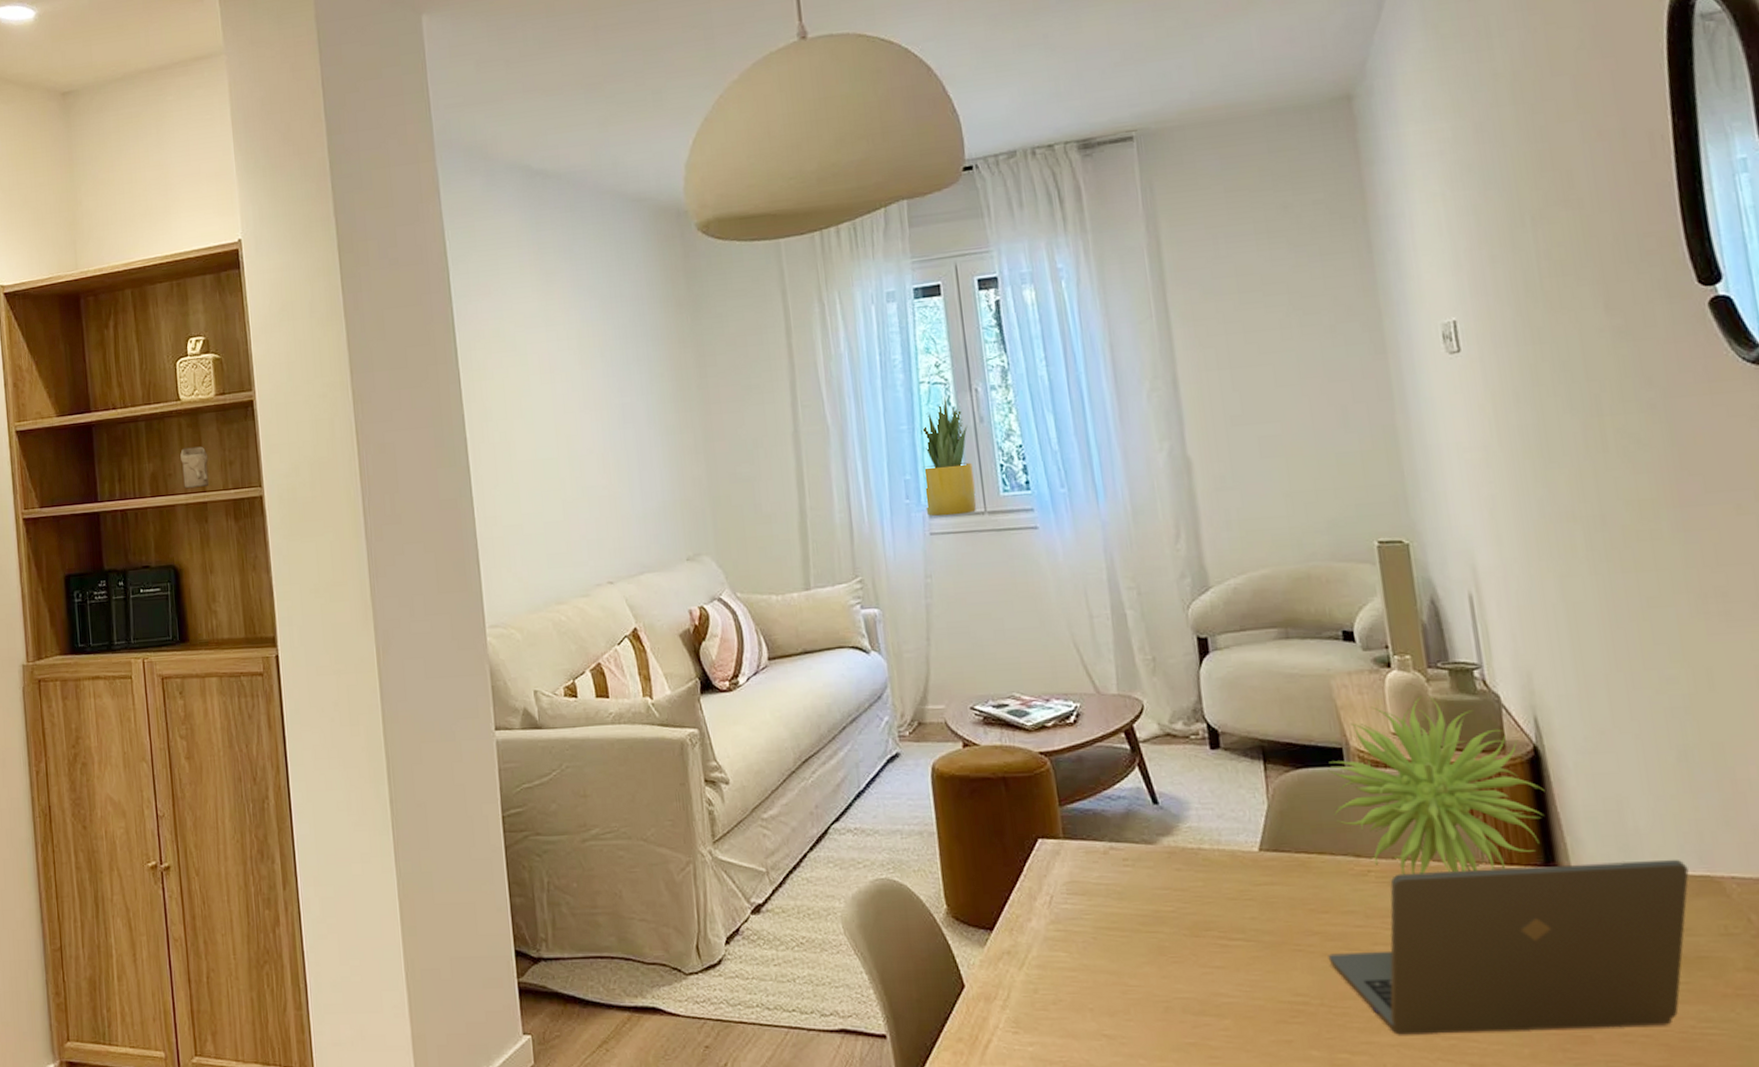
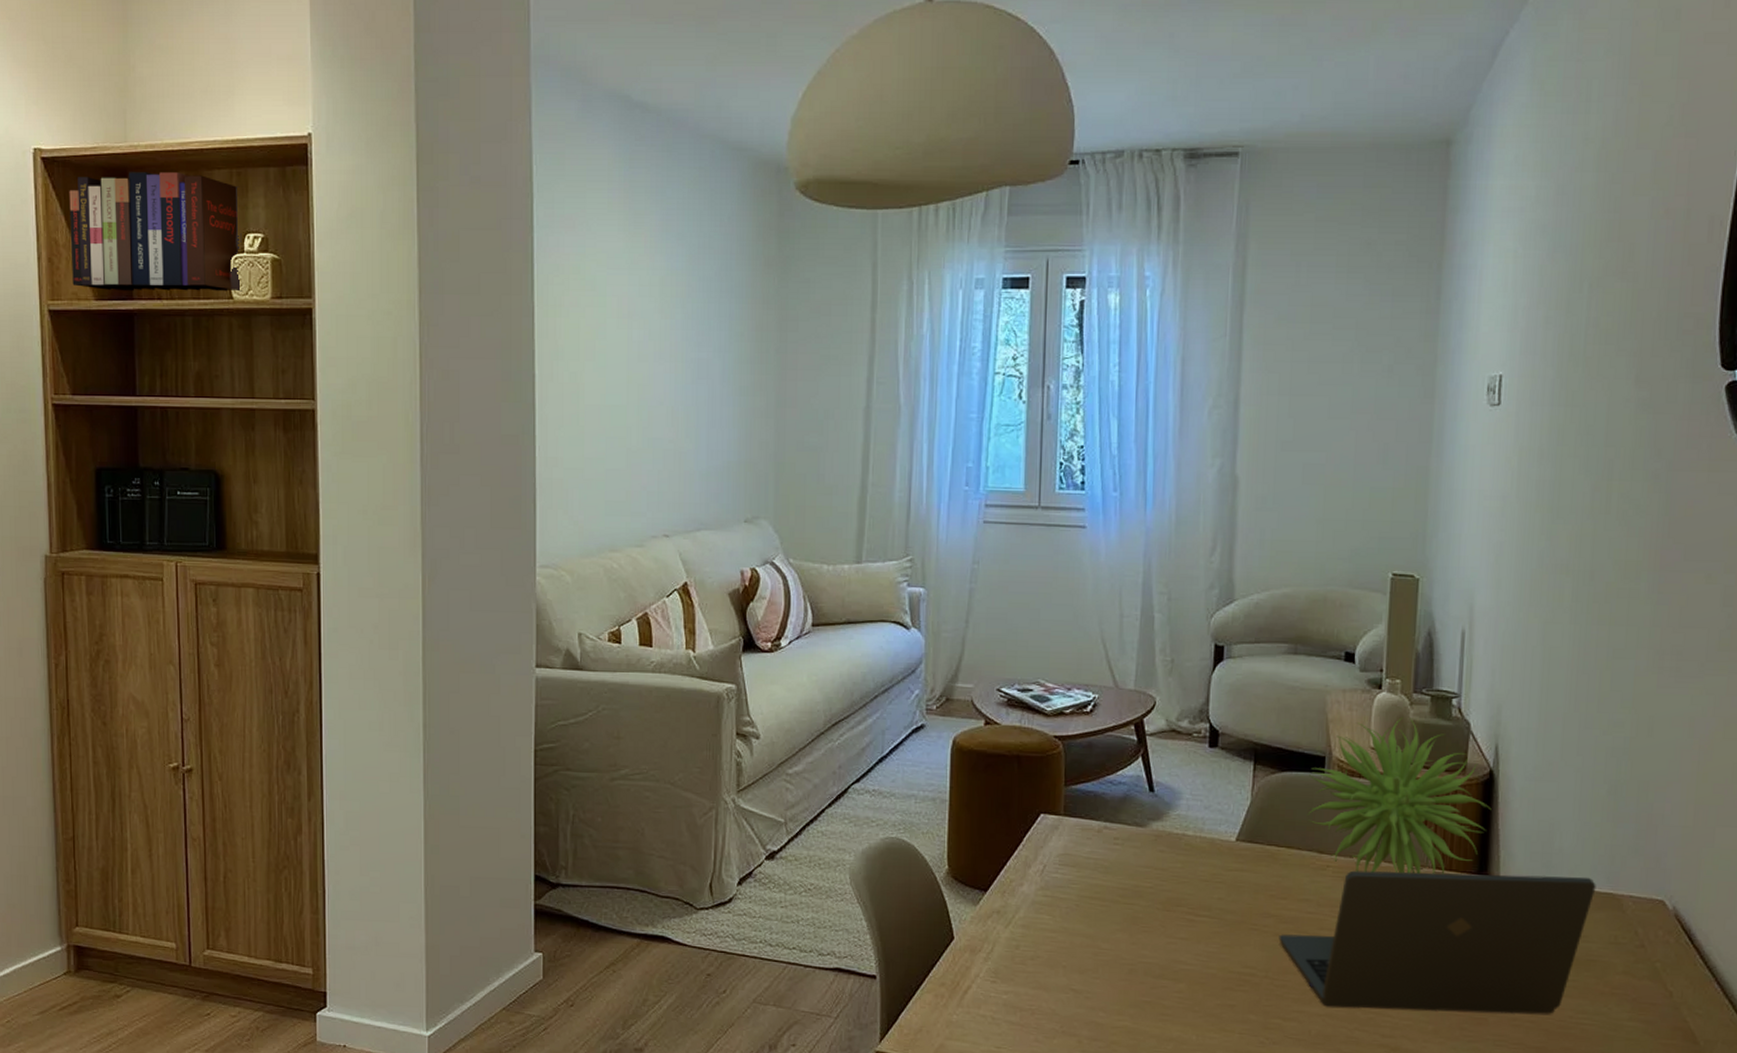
books: none [29,290,188,407] -> present [69,172,242,292]
candle: present [180,446,209,489] -> none [229,350,260,394]
planter: present [921,395,977,517] -> none [983,388,1035,507]

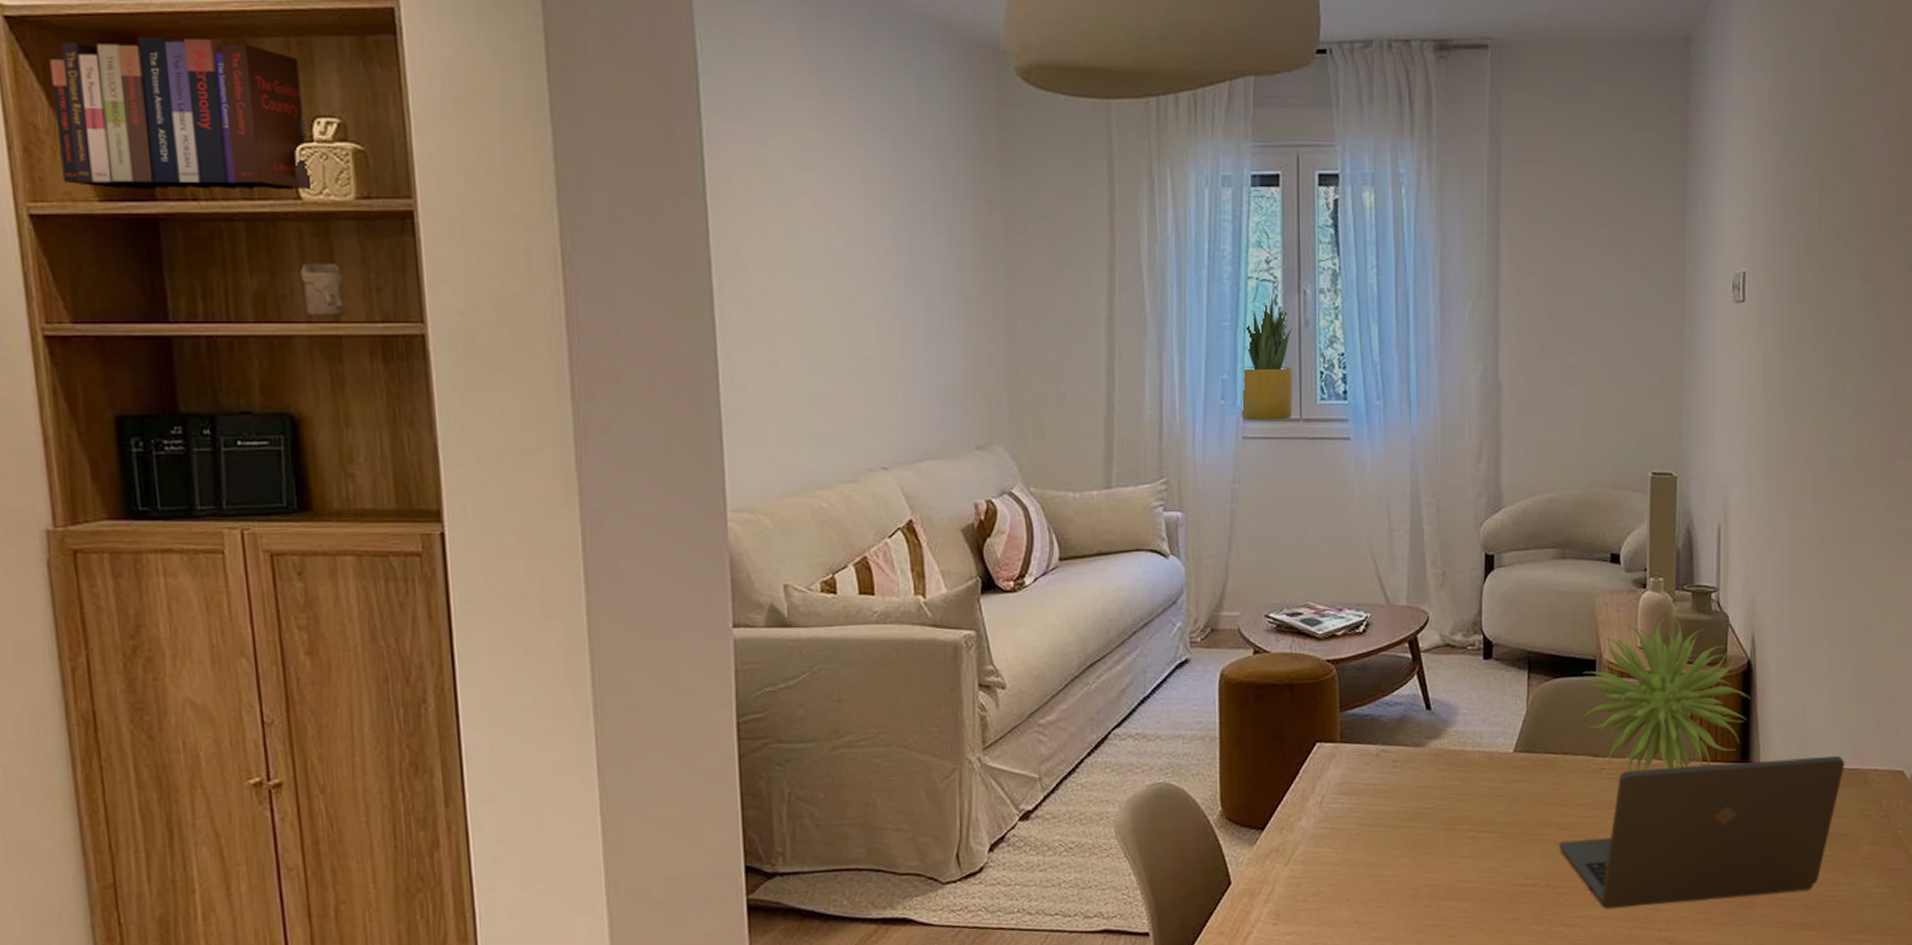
candle: none [229,350,260,394] -> present [301,263,346,317]
planter: none [983,388,1035,507] -> present [1241,293,1293,421]

